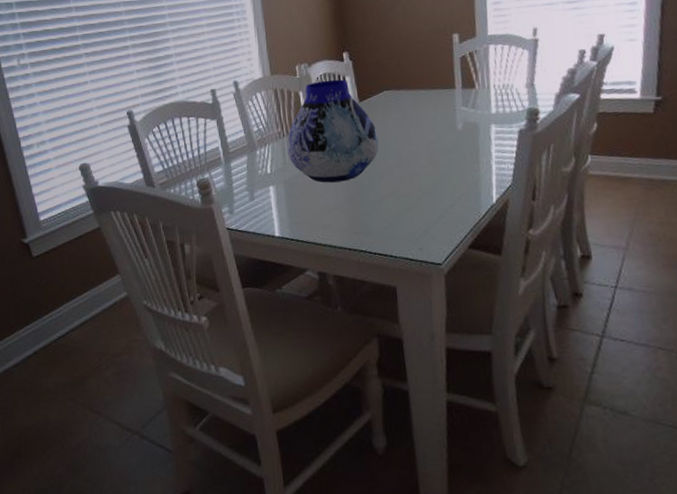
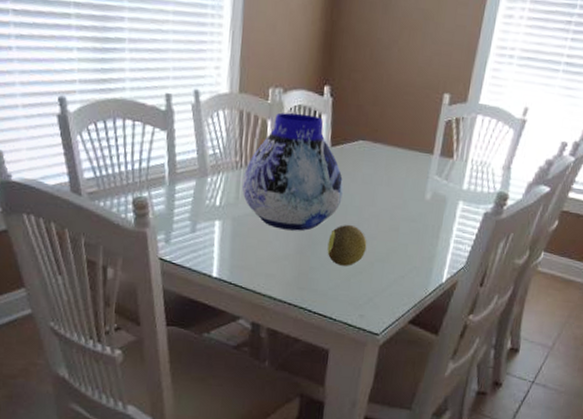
fruit: none [374,166,412,206] -> present [327,224,367,266]

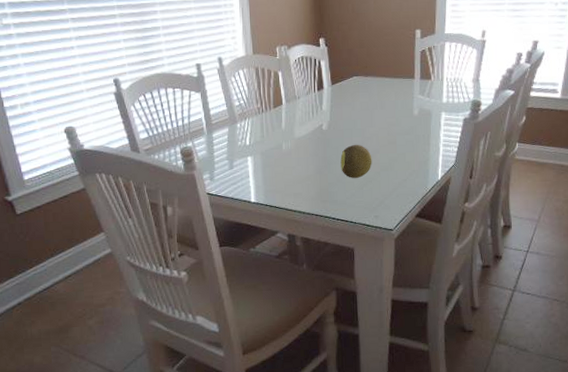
vase: present [241,112,344,231] -> none [265,62,348,156]

